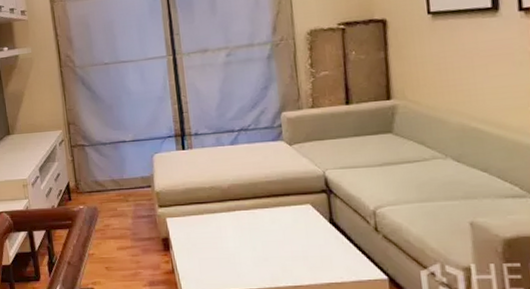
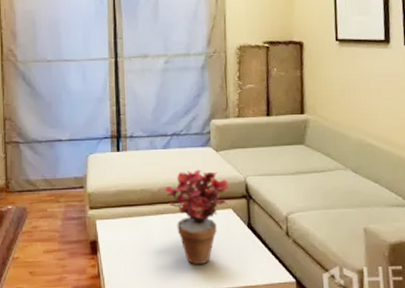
potted plant: none [235,164,307,262] -> present [165,169,230,265]

